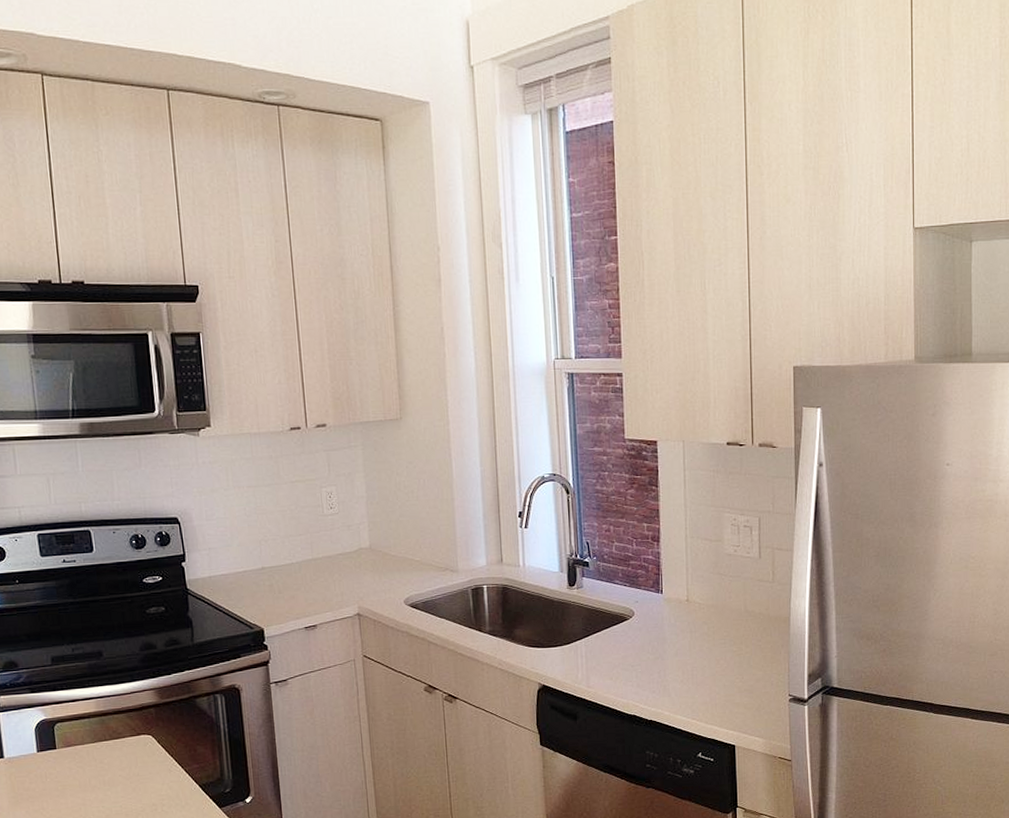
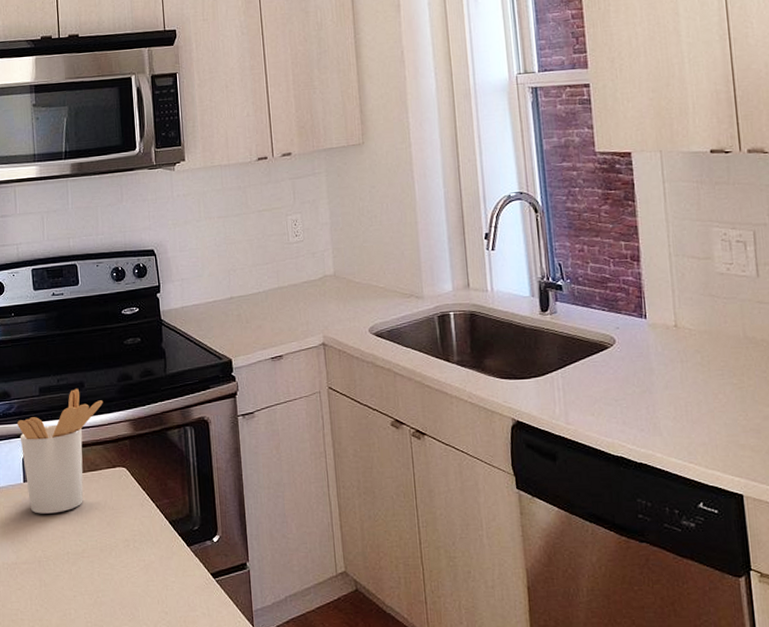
utensil holder: none [27,657,125,783] -> present [17,388,104,514]

